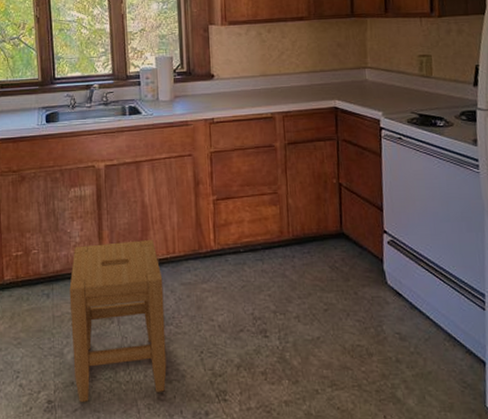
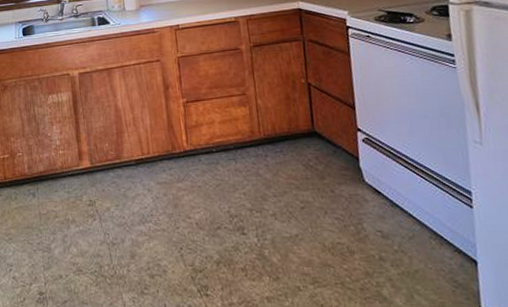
stool: present [69,239,167,402] -> none [53,141,149,294]

